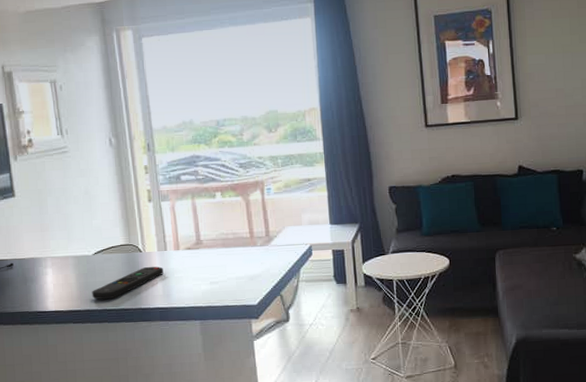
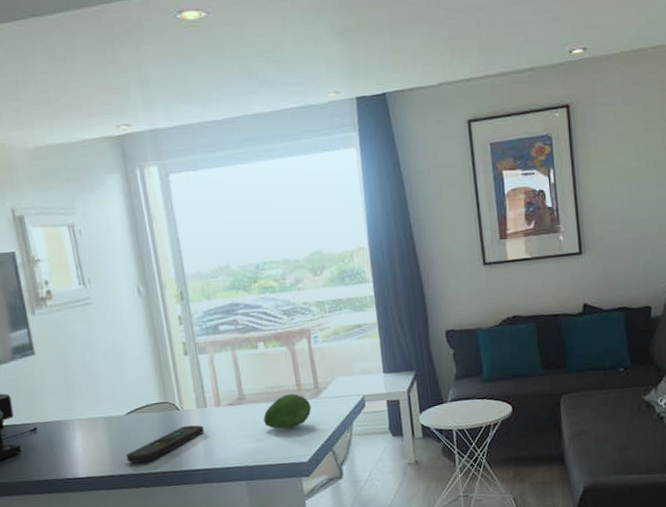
fruit: none [217,241,263,274] -> present [263,394,312,429]

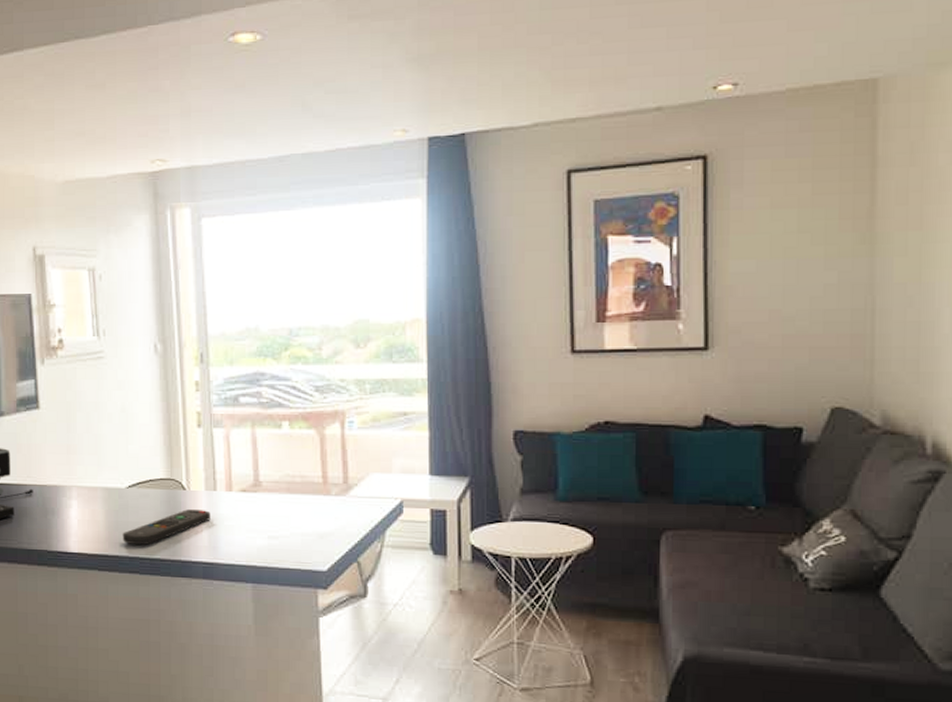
fruit: present [263,394,312,429] -> none [279,487,338,529]

